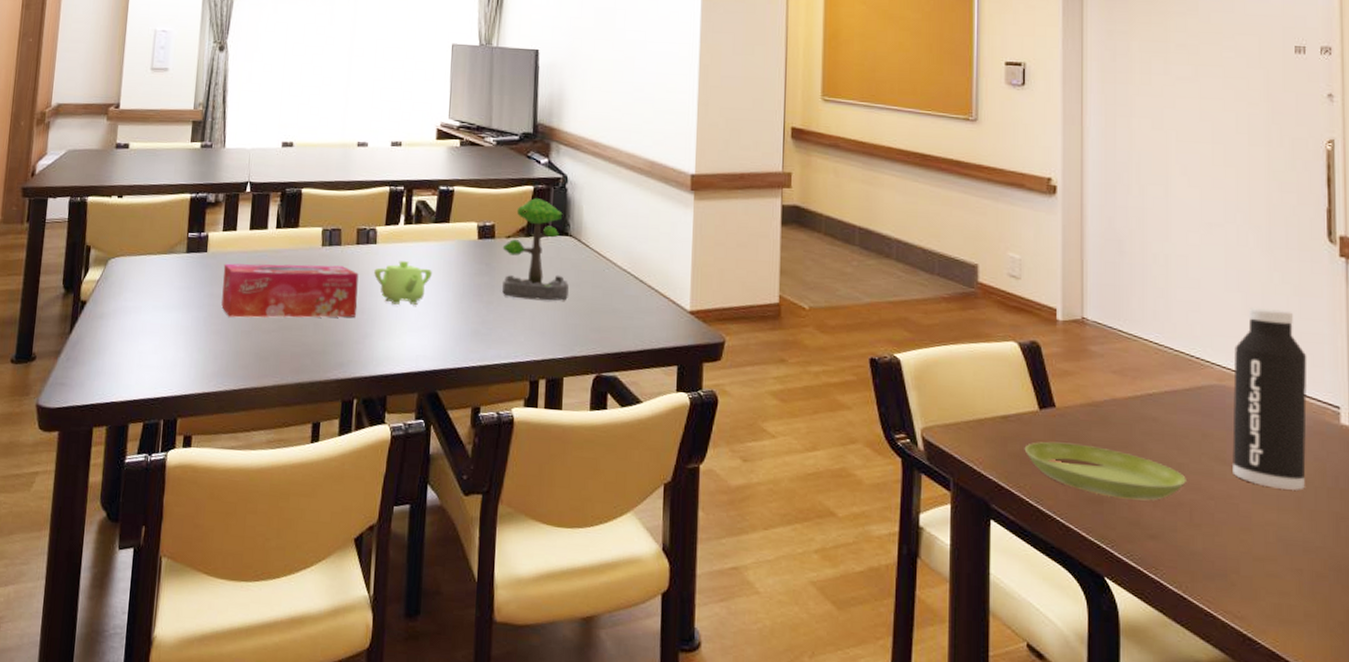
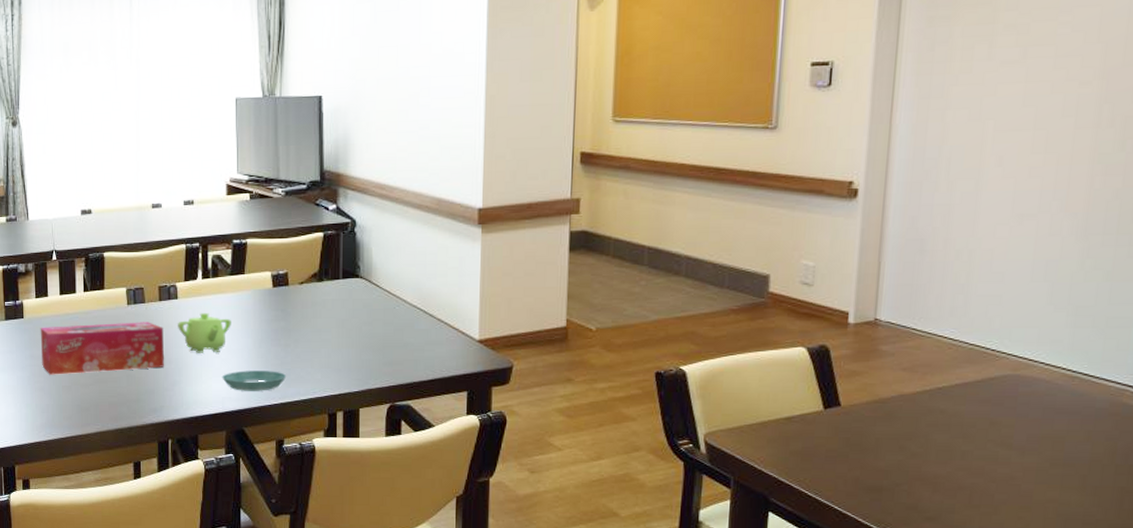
saucer: none [417,327,488,351] -> present [222,370,287,391]
plant: present [502,198,569,301] -> none [296,244,361,340]
saucer: present [1024,441,1186,501] -> none [806,438,969,487]
water bottle: present [1232,308,1307,490] -> none [1018,297,1112,469]

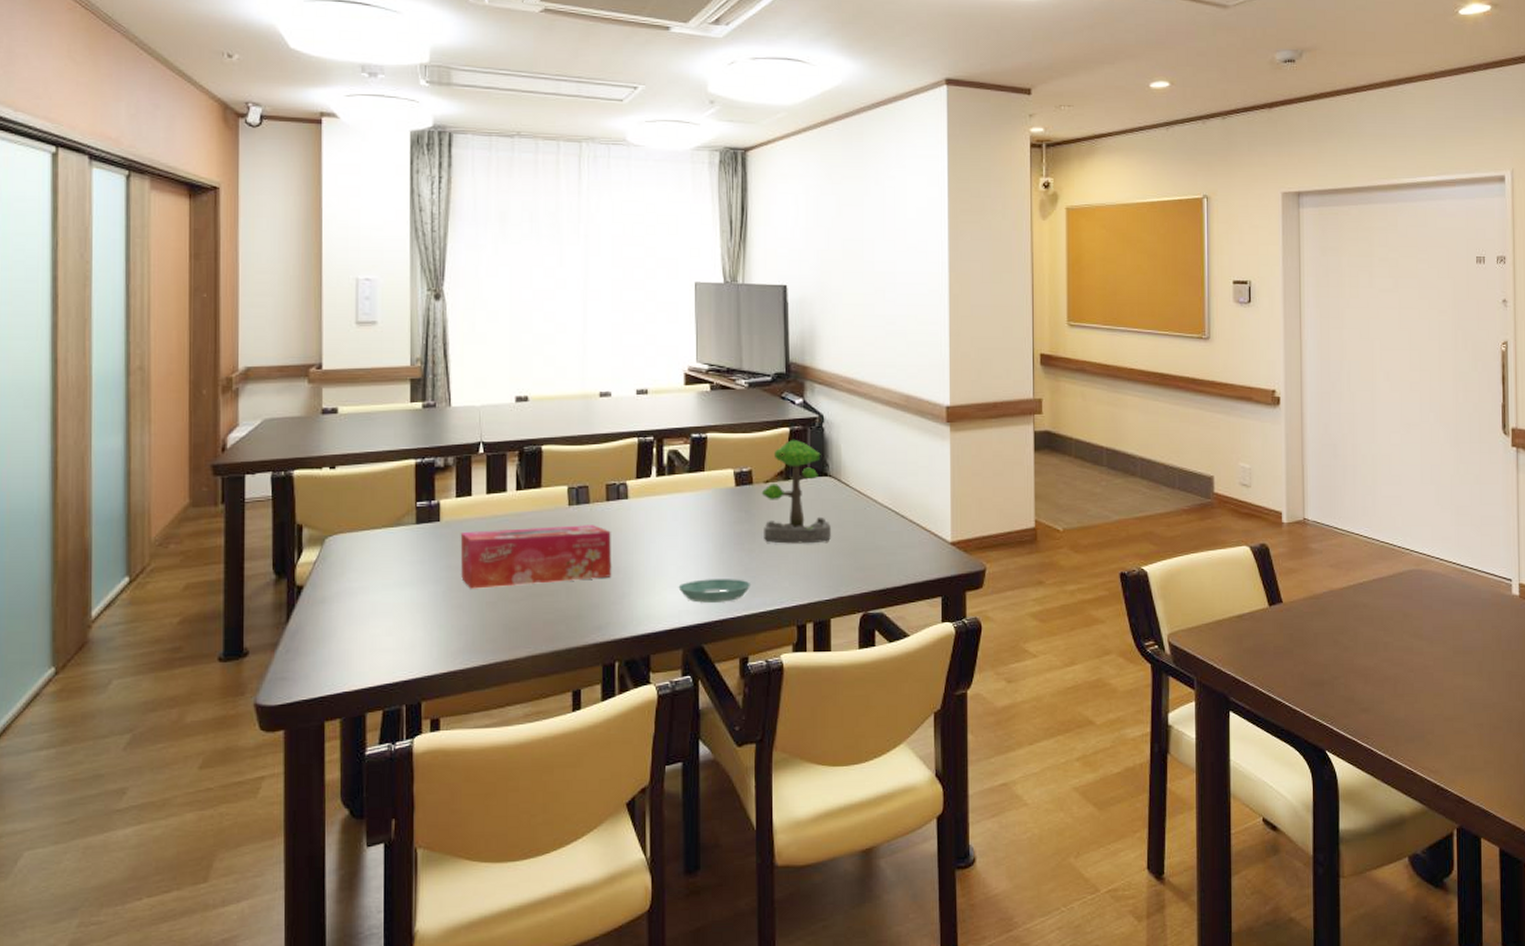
teapot: present [178,313,231,353] -> none [628,515,689,560]
plant: none [296,244,361,340] -> present [761,440,831,544]

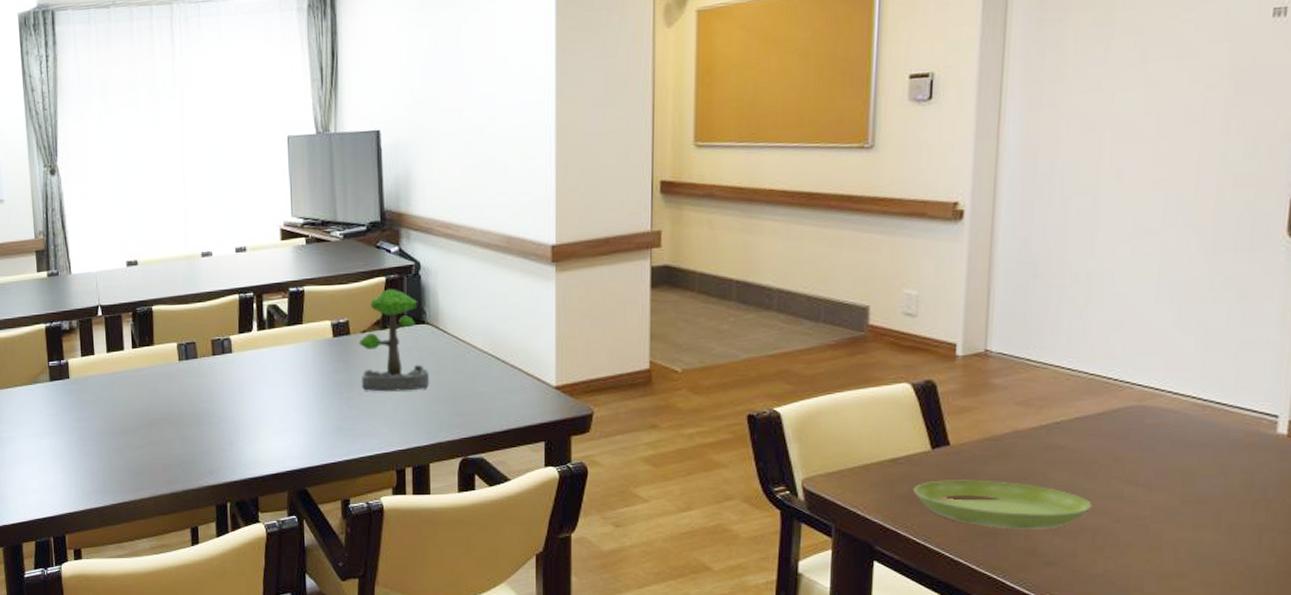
tissue box: present [460,525,611,589] -> none [87,378,220,438]
saucer: present [678,579,752,603] -> none [282,426,351,449]
saucer: none [1257,634,1391,679] -> present [913,479,1092,529]

